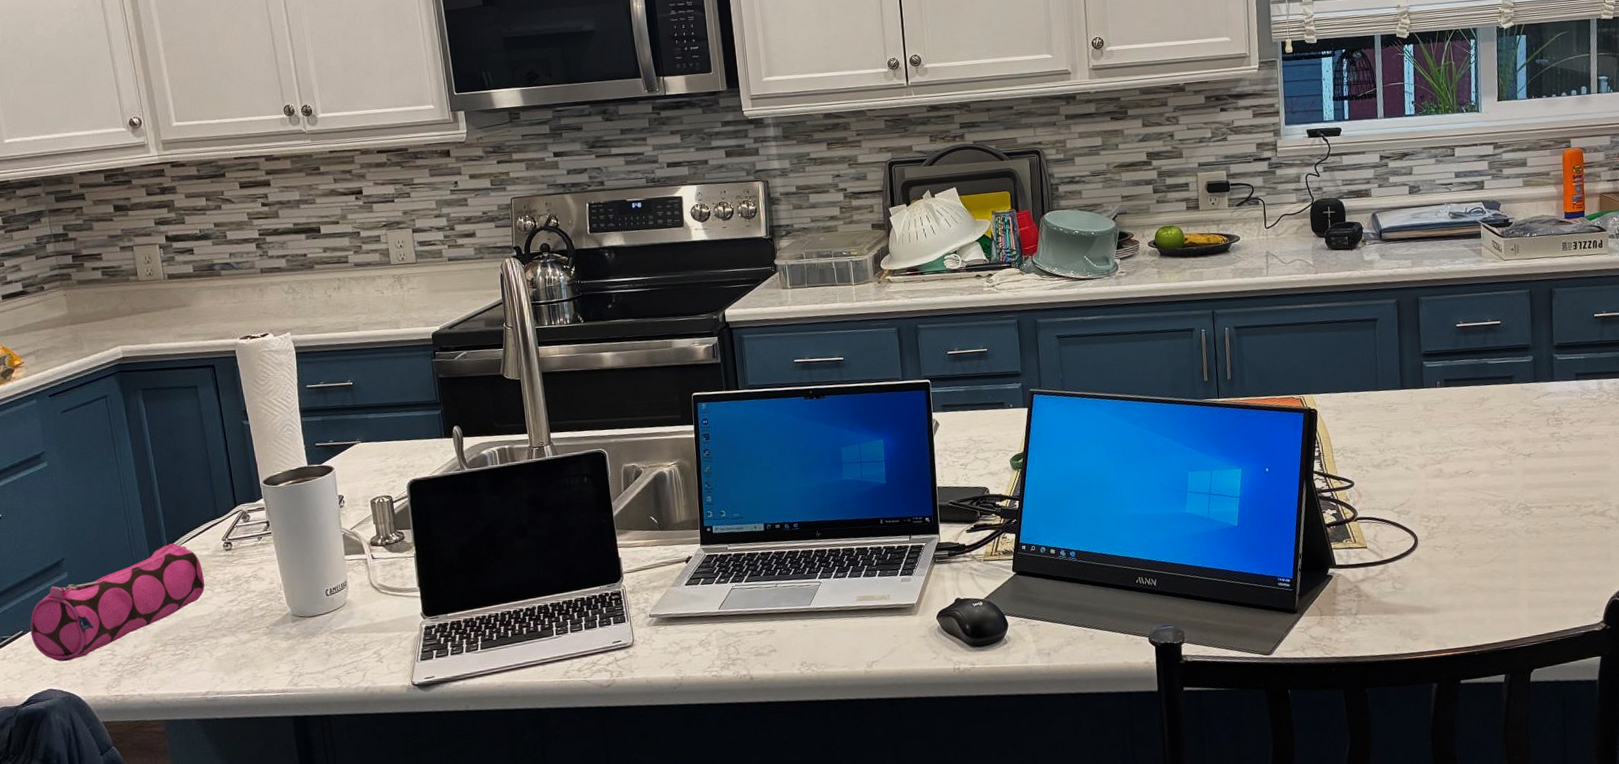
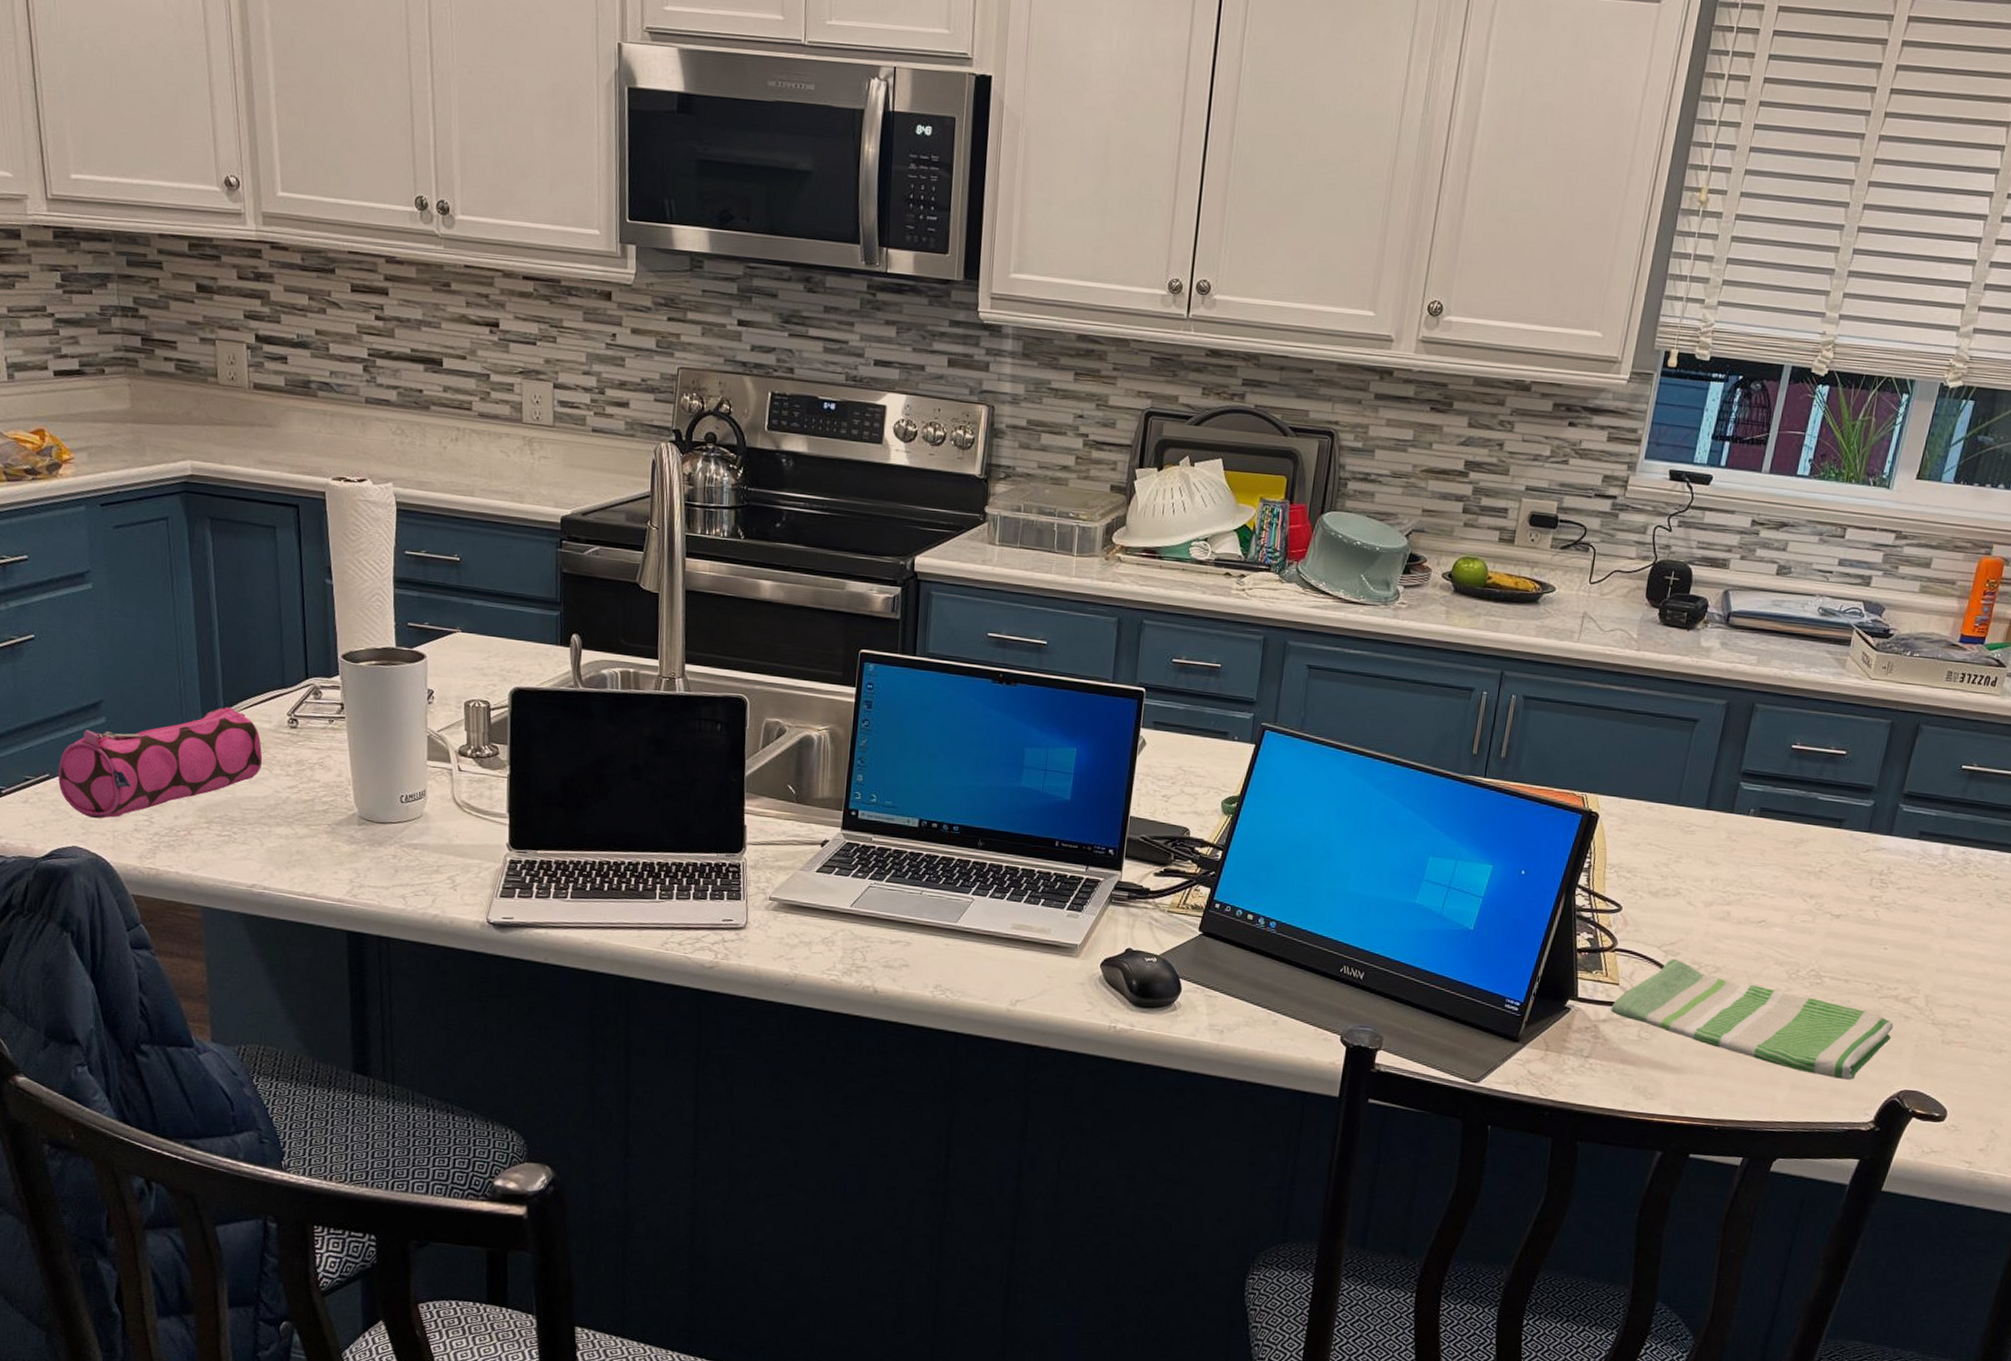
dish towel: none [1365,516,1599,591] -> present [1611,958,1894,1080]

